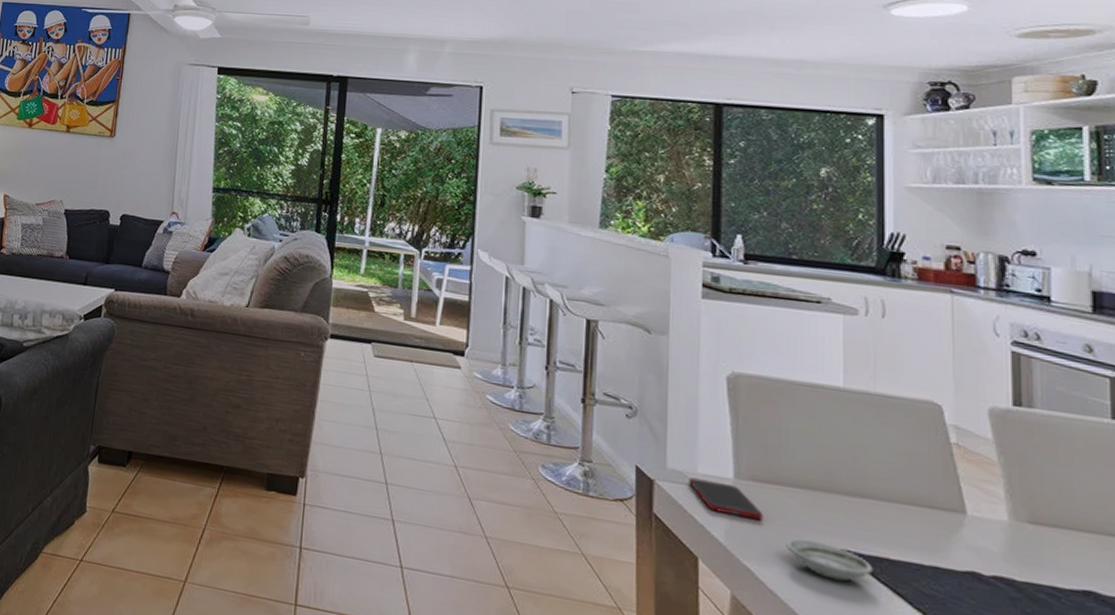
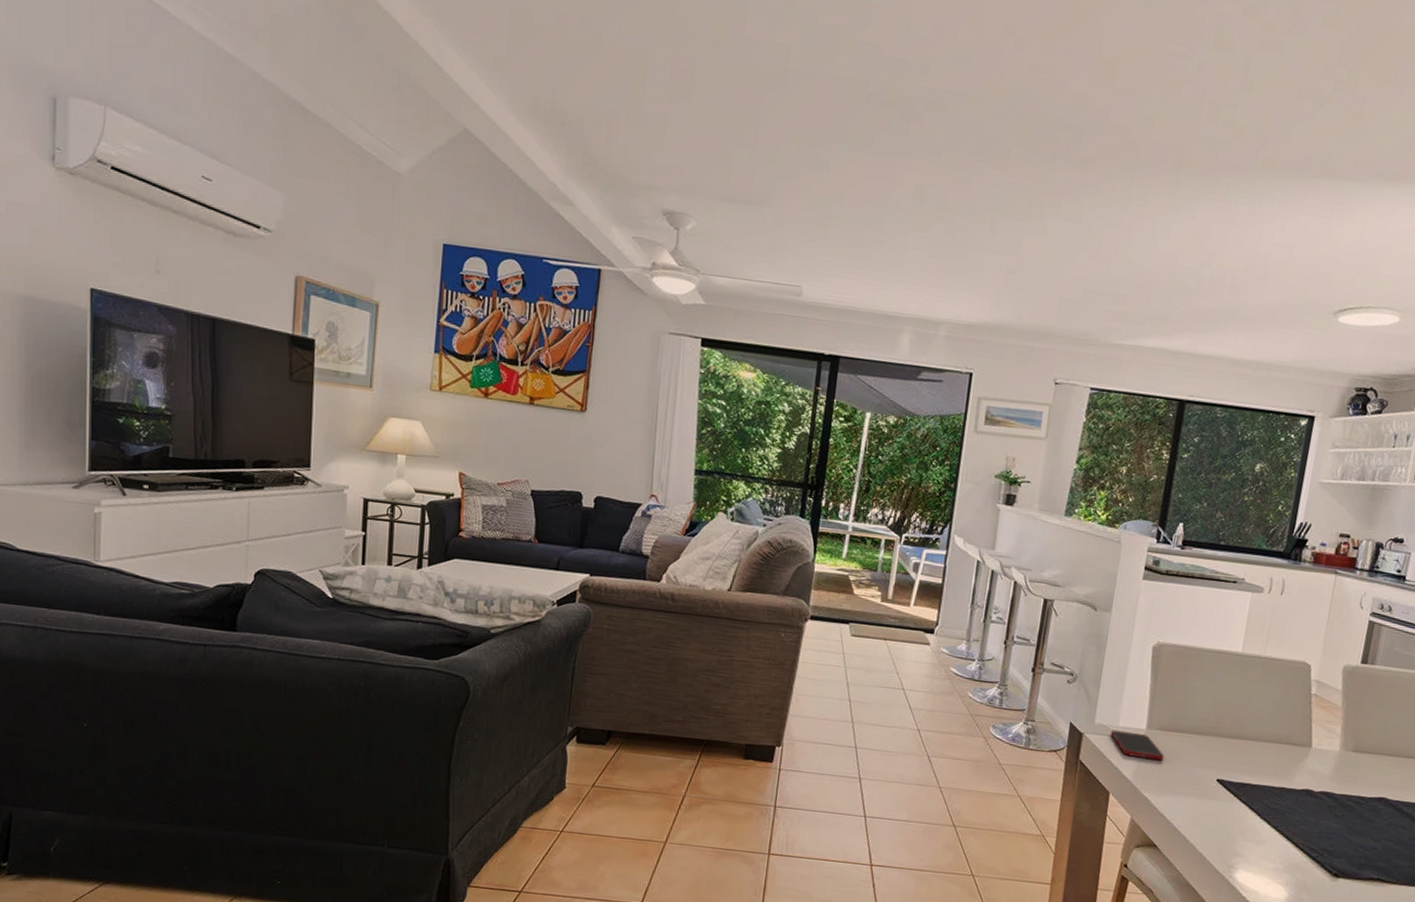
saucer: present [786,538,873,582] -> none [1177,772,1238,803]

